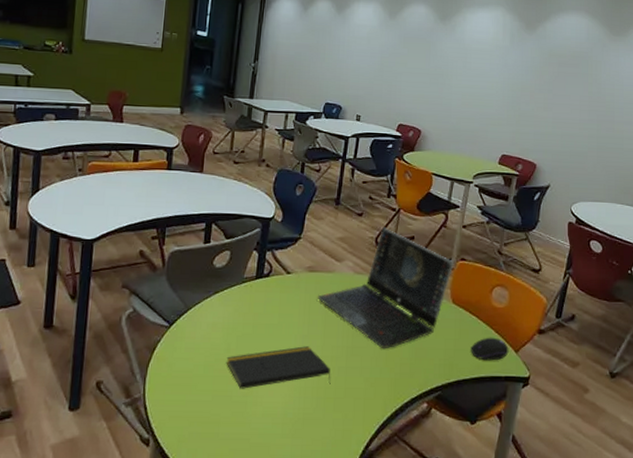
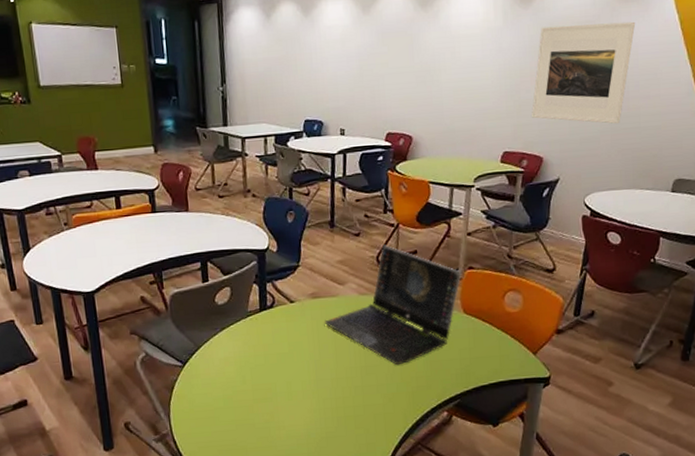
notepad: present [226,346,331,389] -> none [243,370,349,416]
computer mouse: present [471,337,509,361] -> none [487,342,527,366]
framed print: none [529,51,622,143] -> present [532,21,636,124]

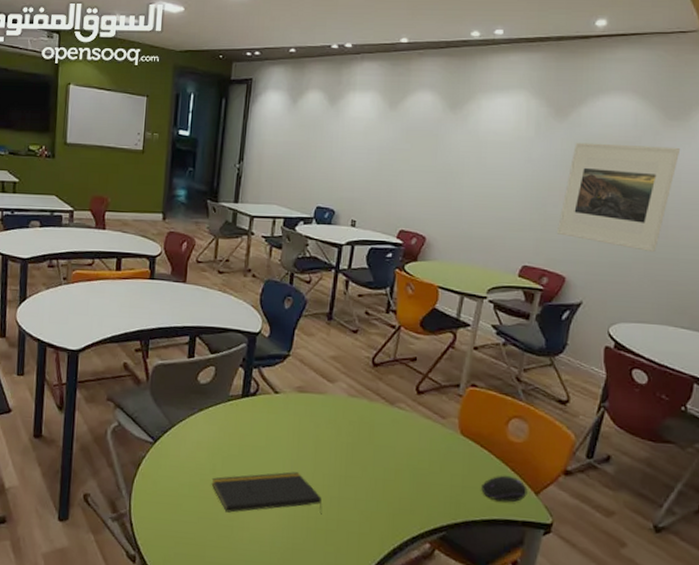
notepad: none [243,370,349,416] -> present [211,471,322,515]
laptop computer: present [324,244,462,366] -> none [307,346,463,481]
computer mouse: none [487,342,527,366] -> present [481,475,528,503]

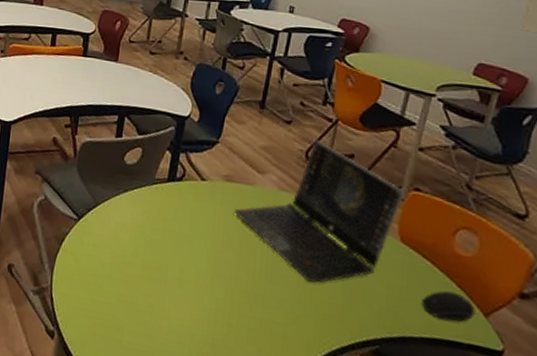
notepad: present [211,471,322,515] -> none [132,260,246,312]
laptop computer: none [307,346,463,481] -> present [233,139,405,283]

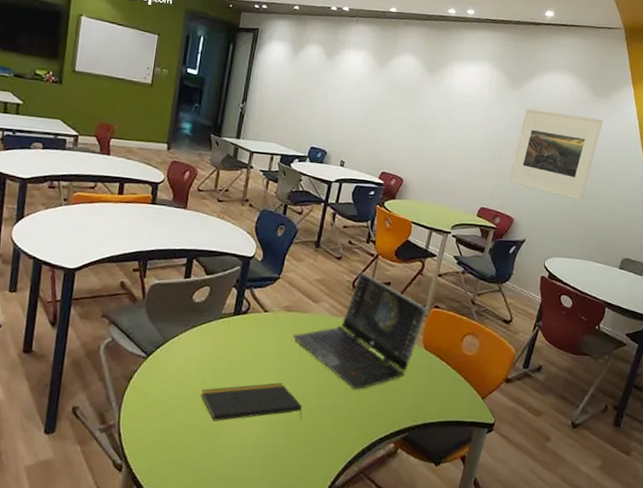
notepad: none [132,260,246,312] -> present [200,383,302,421]
computer mouse: present [422,290,475,322] -> none [439,383,476,406]

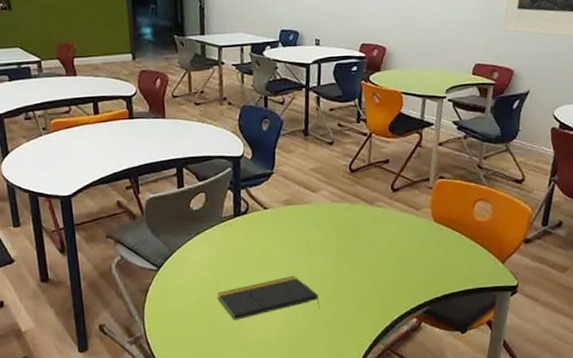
laptop computer: present [292,271,428,390] -> none [296,153,433,272]

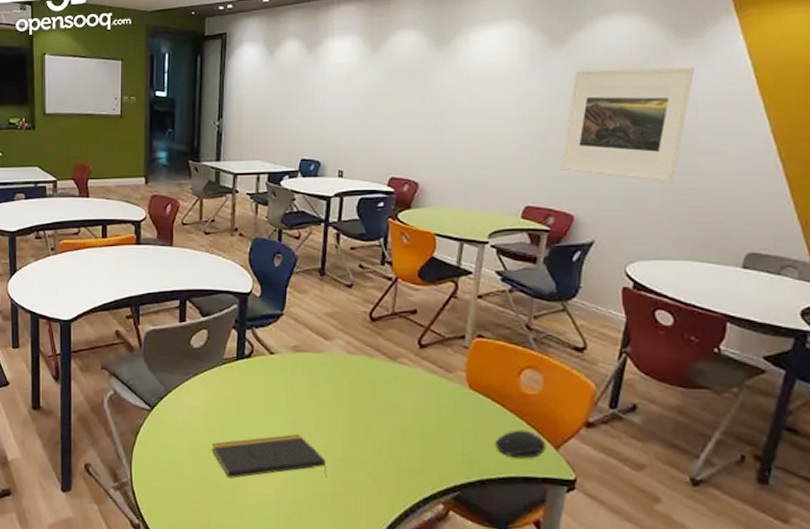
computer mouse: none [456,250,495,274] -> present [495,429,546,459]

